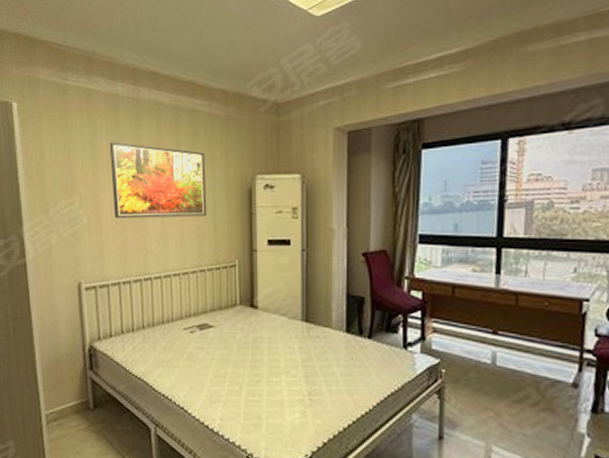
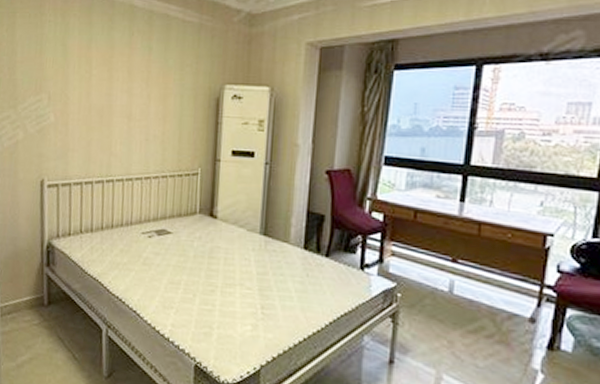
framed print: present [109,142,207,219] -> none [81,42,175,123]

